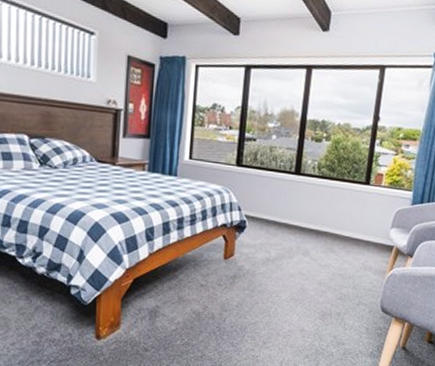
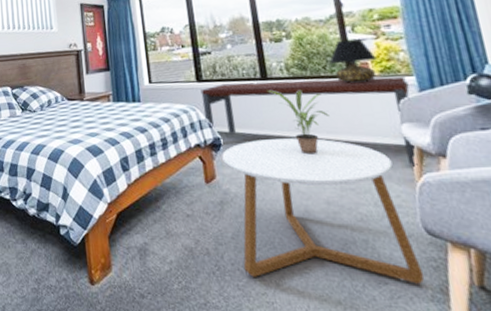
bench: none [235,172,407,261] -> present [201,76,418,165]
coffee table: none [240,227,376,345] -> present [222,138,425,284]
potted plant: none [298,185,341,245] -> present [268,90,330,155]
table lamp: none [354,150,391,190] -> present [329,38,377,83]

